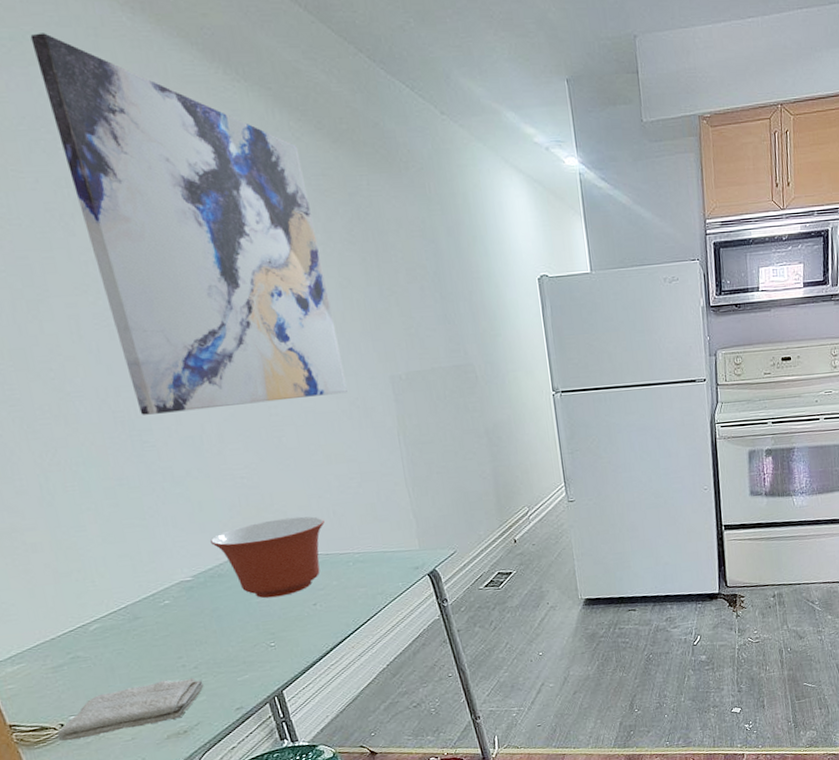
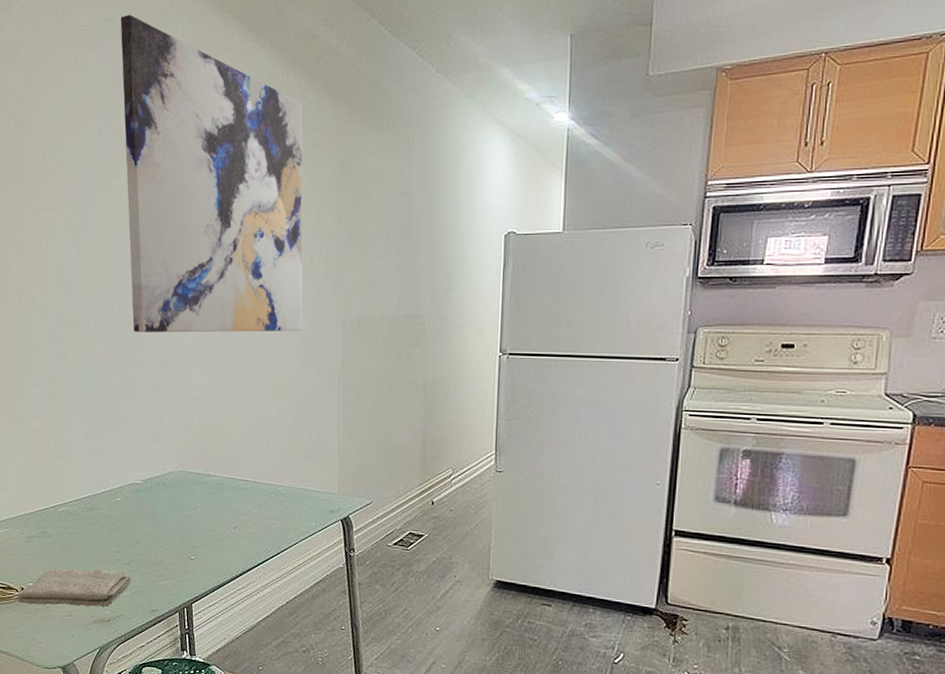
mixing bowl: present [210,516,325,599] -> none [163,441,258,514]

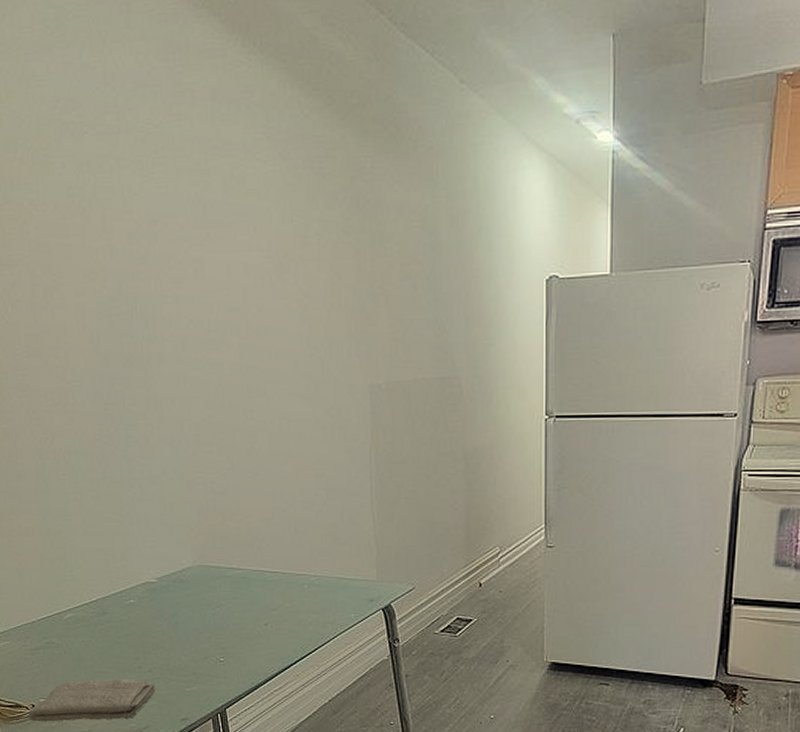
wall art: present [120,14,303,333] -> none [72,11,324,409]

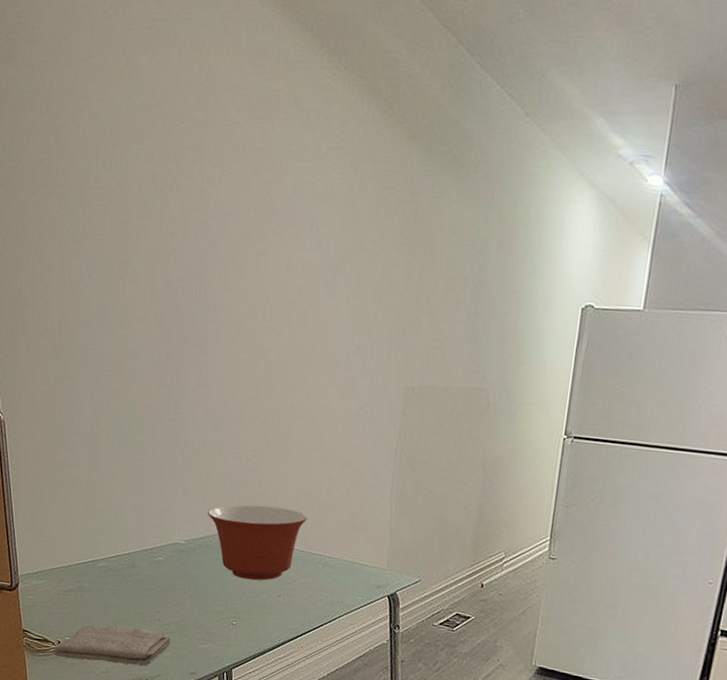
mixing bowl: none [177,529,285,611] -> present [208,504,307,581]

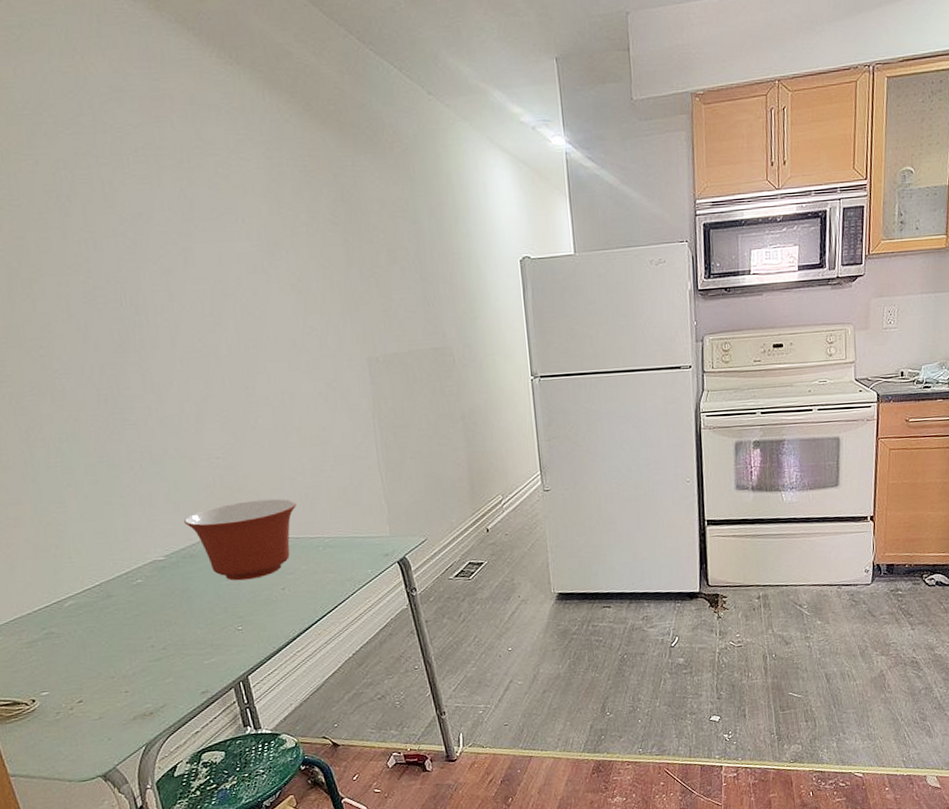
washcloth: present [54,624,171,667] -> none [28,658,171,717]

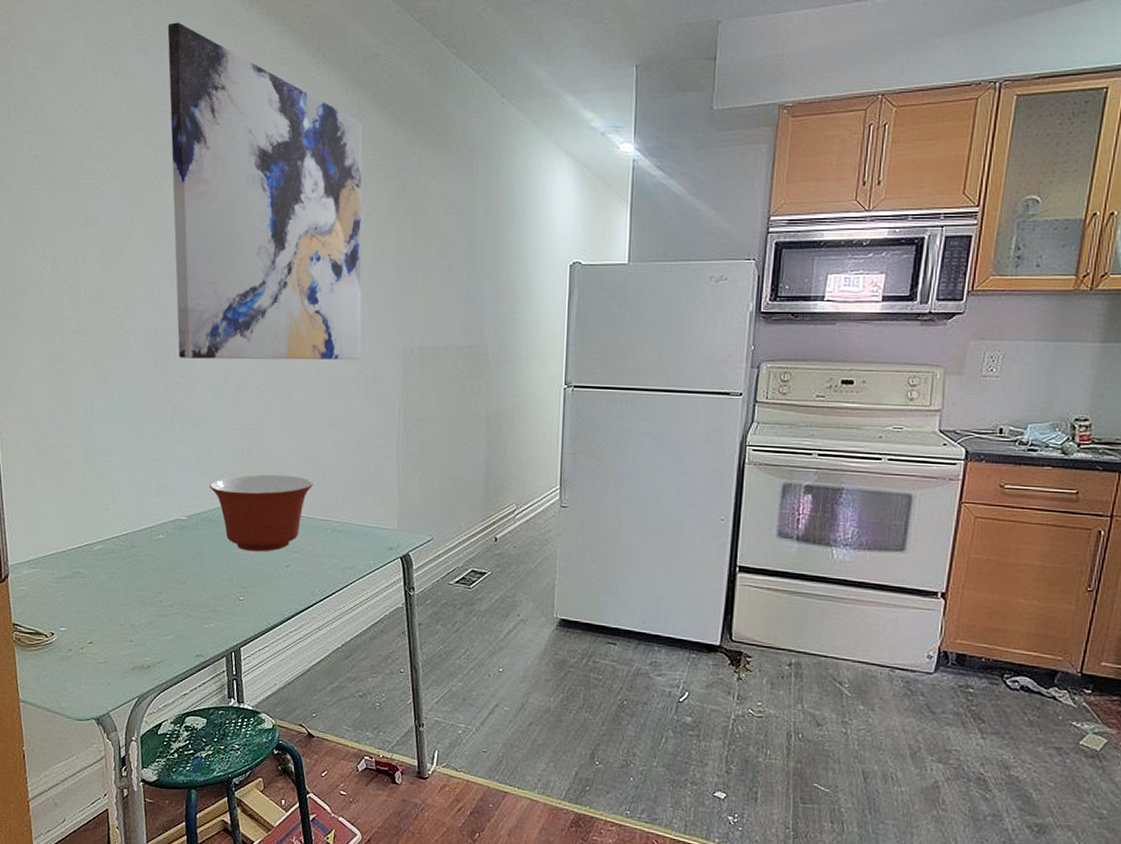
wall art: none [38,21,325,393] -> present [167,22,362,360]

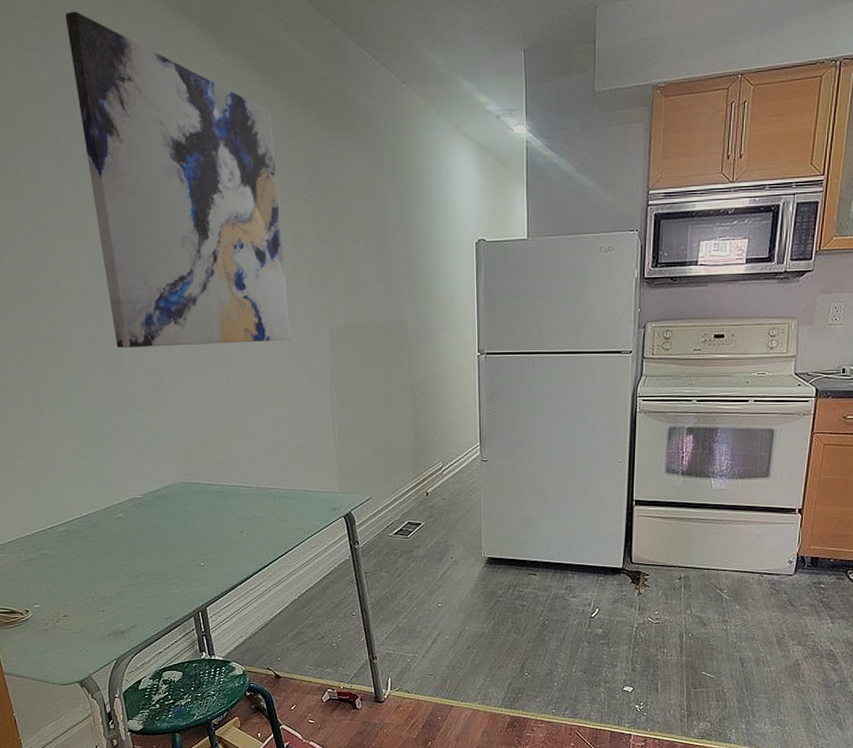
mixing bowl: present [210,474,313,552] -> none [161,450,258,522]

